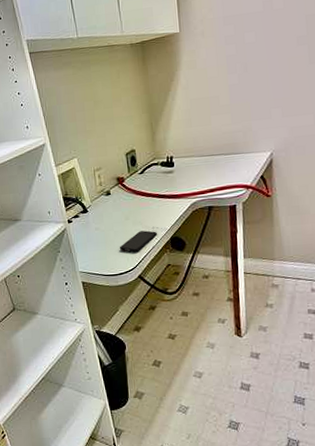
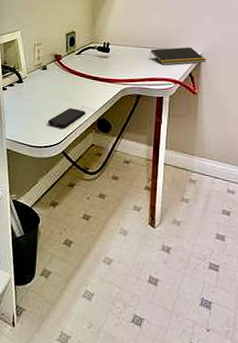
notepad: none [217,147,278,171] -> present [150,47,206,65]

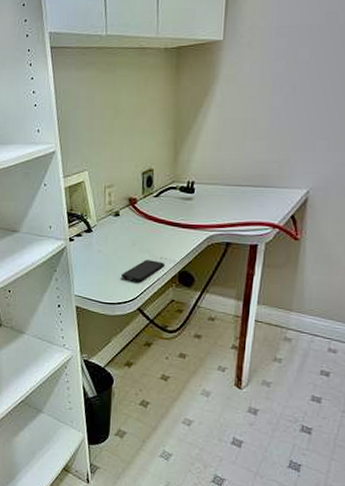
notepad: present [150,47,206,65] -> none [243,183,314,206]

